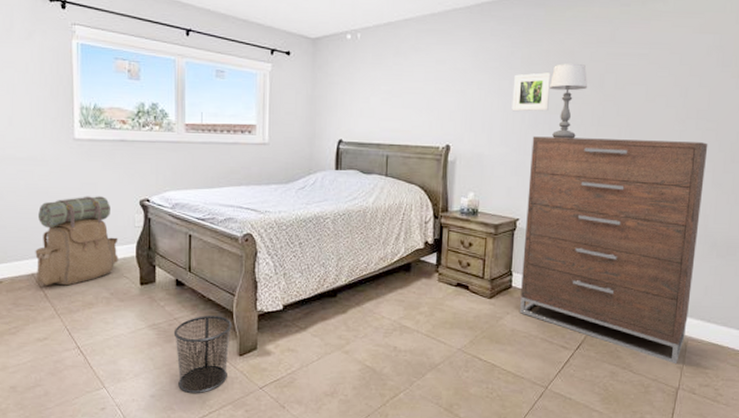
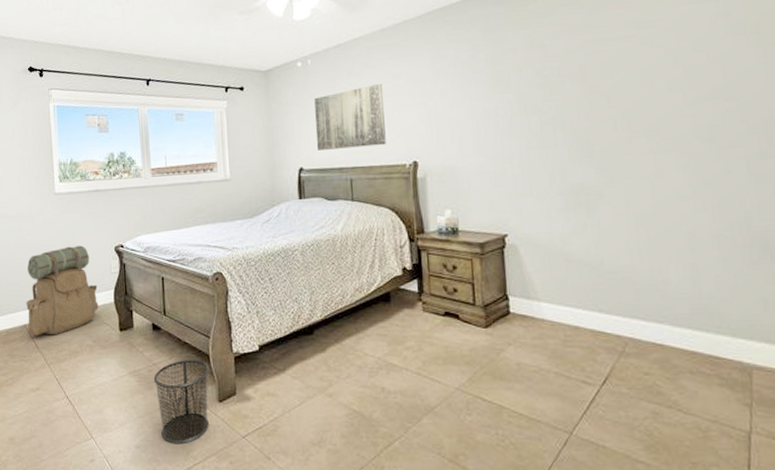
wall art: none [357,66,427,127] -> present [314,83,386,150]
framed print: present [512,72,552,112] -> none [479,71,524,118]
dresser: present [520,136,708,365] -> none [510,125,747,401]
table lamp: present [548,63,588,139] -> none [521,56,568,141]

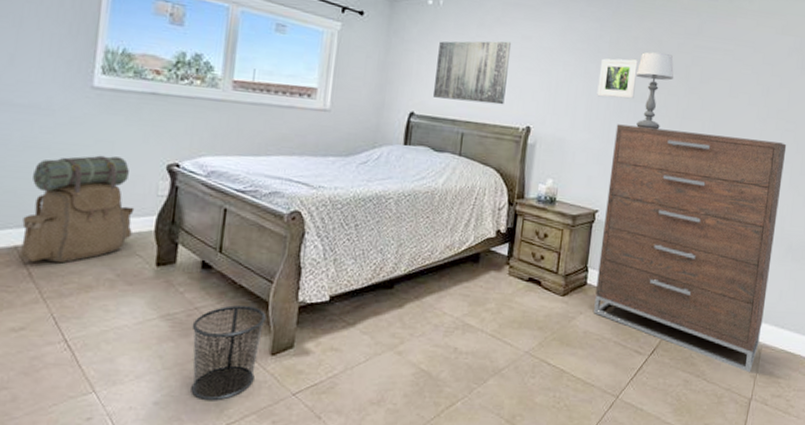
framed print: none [479,71,524,118] -> present [597,58,639,99]
dresser: none [510,125,747,401] -> present [594,124,787,373]
table lamp: none [521,56,568,141] -> present [635,51,674,130]

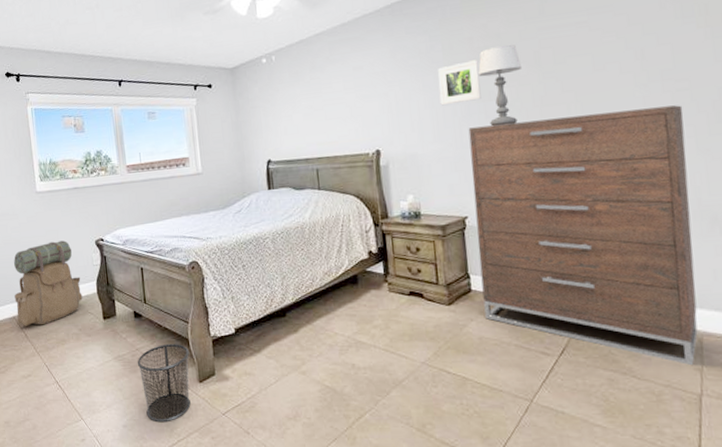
wall art: present [432,41,512,105] -> none [279,76,350,143]

